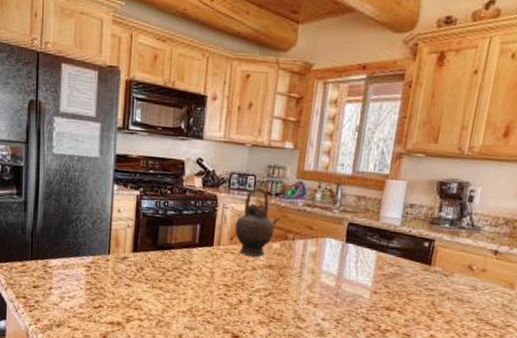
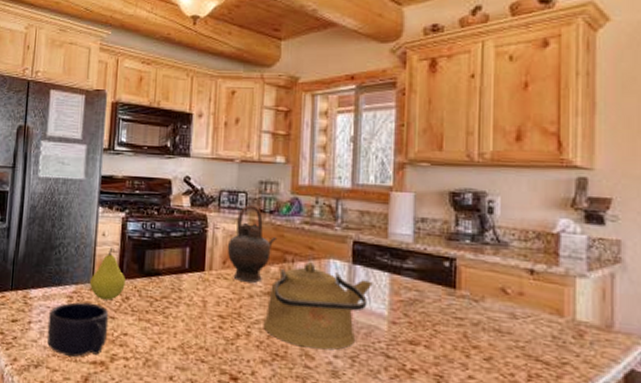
mug: none [67,271,125,319] -> present [47,302,109,358]
fruit: none [106,223,140,270] -> present [89,248,125,301]
kettle: none [263,239,362,314] -> present [263,261,373,350]

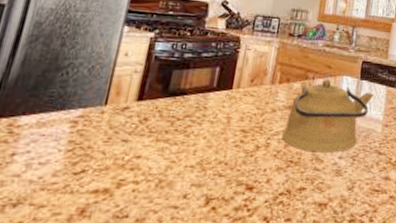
mug: present [47,302,109,358] -> none [35,126,122,189]
fruit: present [89,248,125,301] -> none [101,68,146,123]
teapot: present [227,204,278,283] -> none [256,29,303,98]

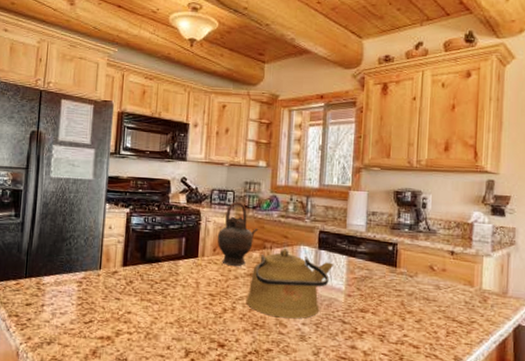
teapot: none [256,29,303,98] -> present [217,201,259,266]

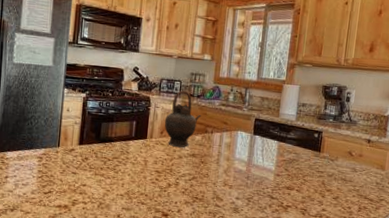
kettle: present [246,248,334,319] -> none [188,132,266,194]

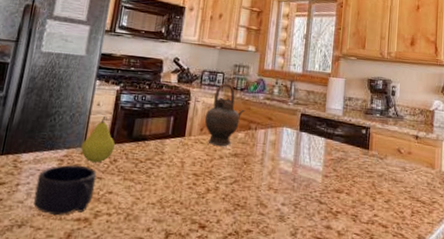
mug: none [21,161,72,203] -> present [33,164,97,216]
fruit: none [56,121,85,160] -> present [81,116,115,163]

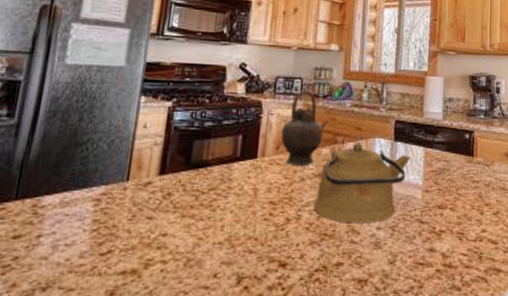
mug: present [33,164,97,216] -> none [62,204,146,271]
fruit: present [81,116,115,163] -> none [123,141,168,199]
kettle: none [229,129,313,199] -> present [313,141,411,224]

